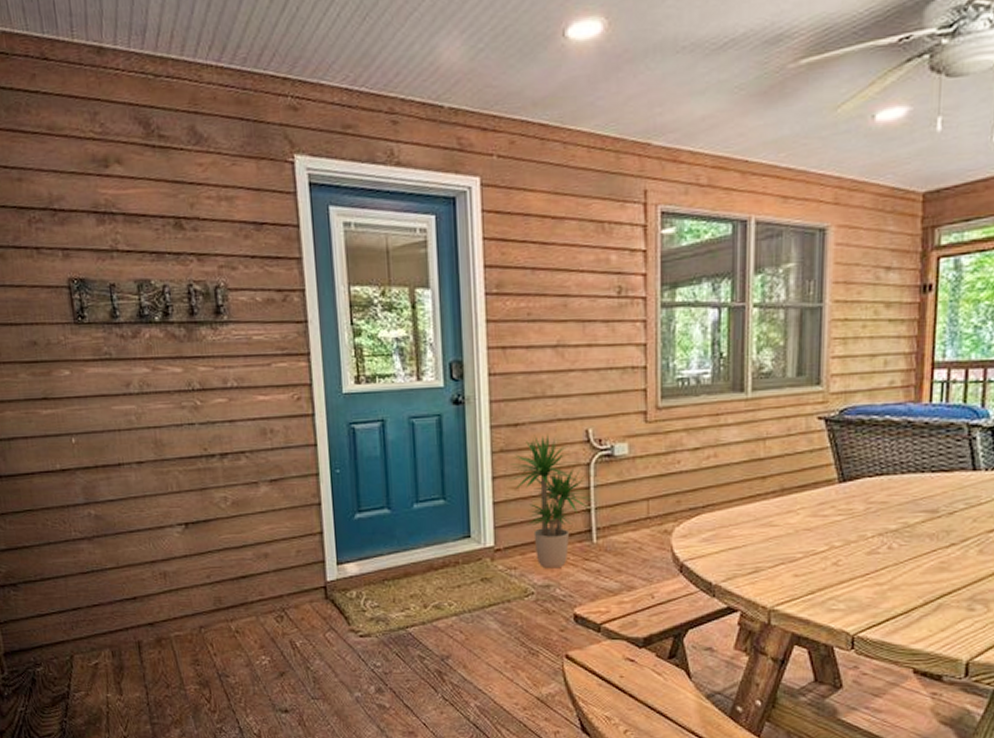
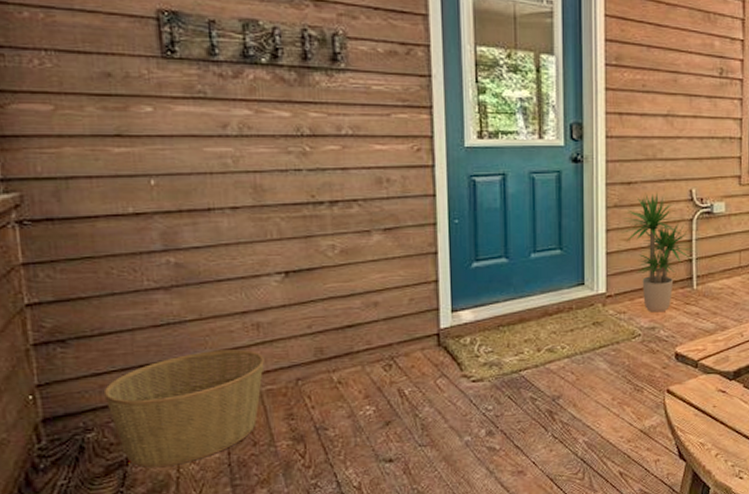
basket: none [46,597,172,702] -> present [103,349,264,468]

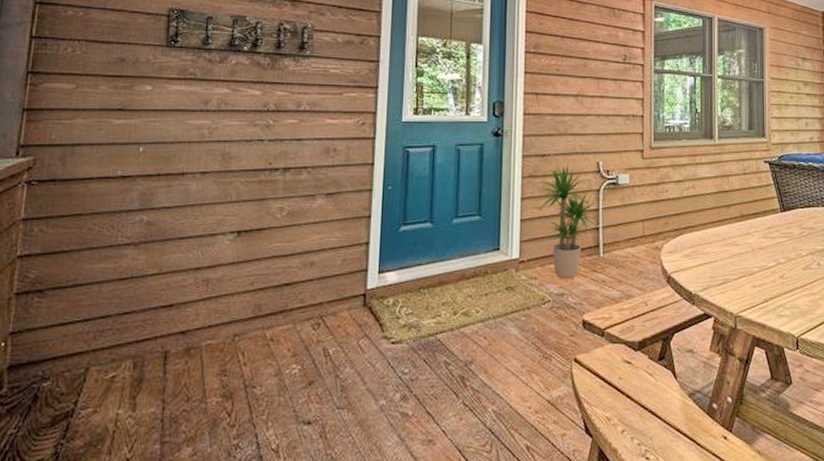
basket: present [103,349,264,468] -> none [64,304,209,420]

